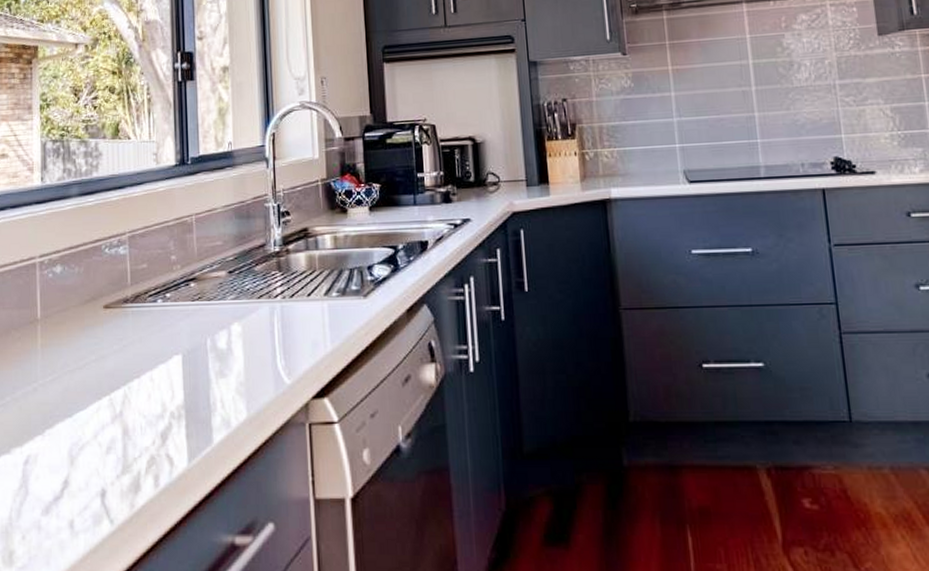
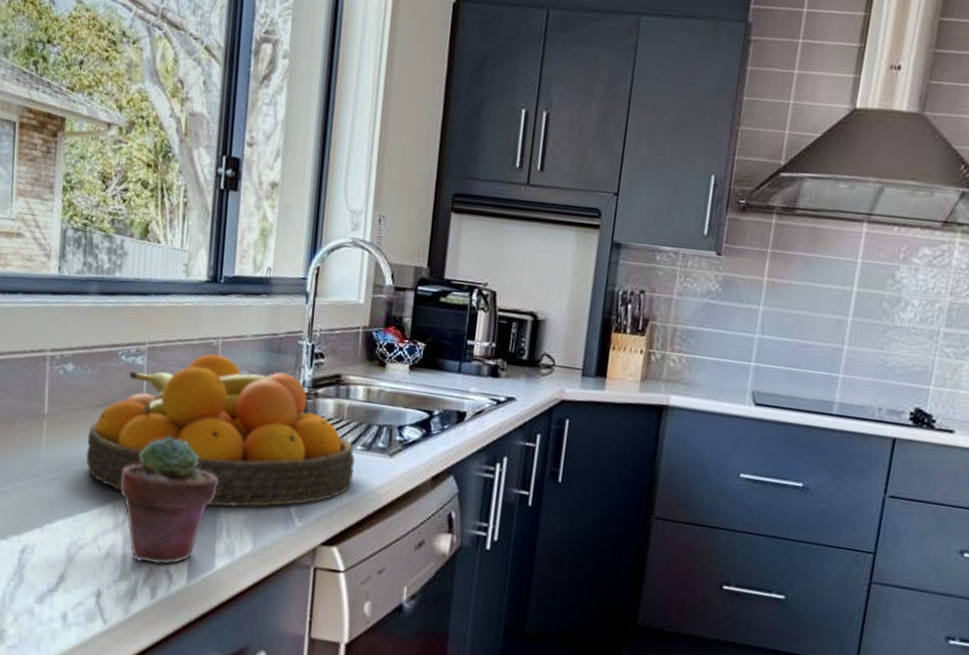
fruit bowl: none [79,231,333,380] -> present [86,353,355,508]
potted succulent: none [114,318,208,452] -> present [119,436,219,565]

